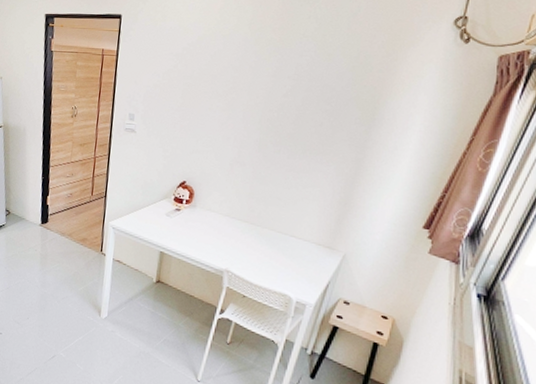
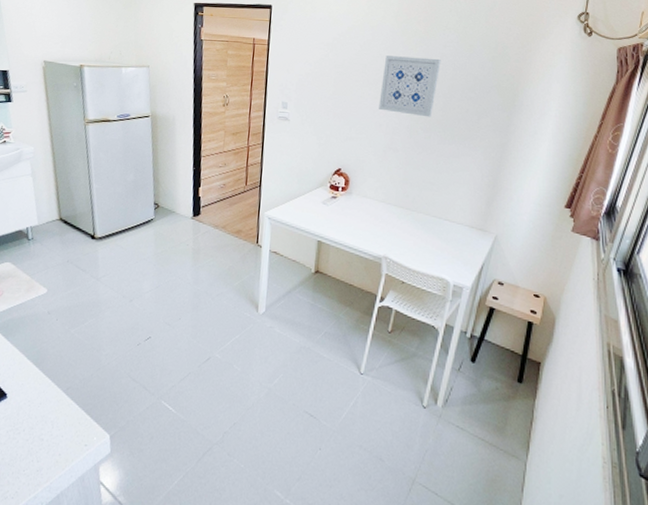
wall art: none [227,66,296,131] -> present [379,55,441,118]

